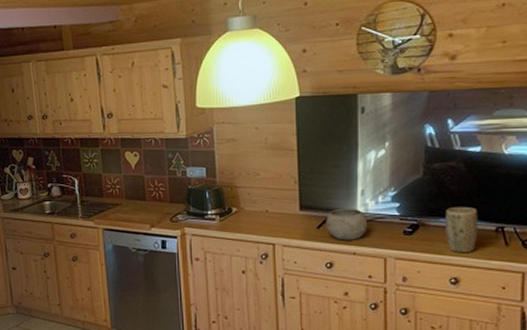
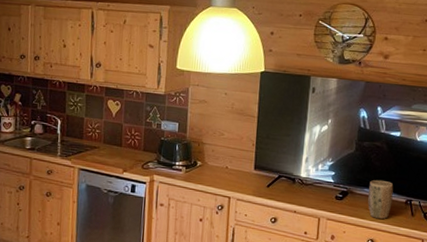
bowl: present [326,208,368,240] -> none [274,171,309,200]

